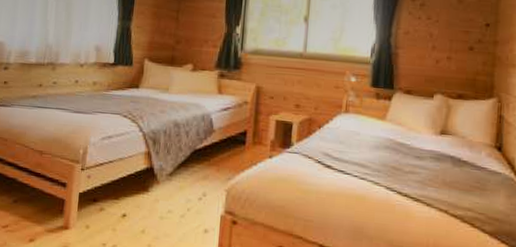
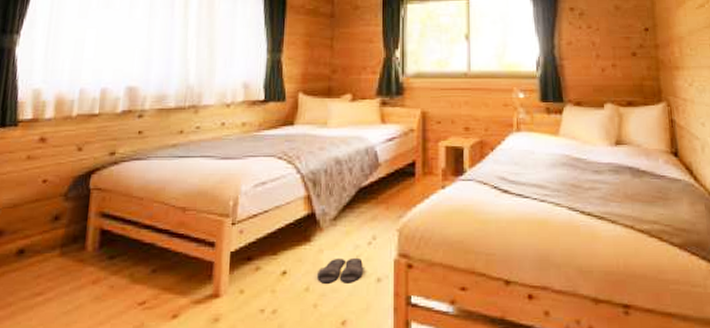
slippers: none [152,208,195,231] -> present [318,257,365,284]

